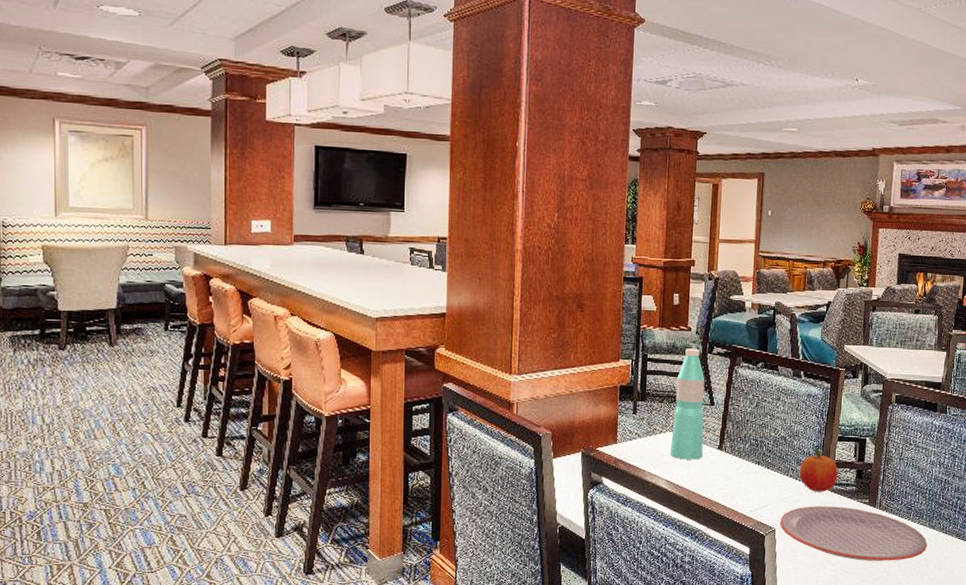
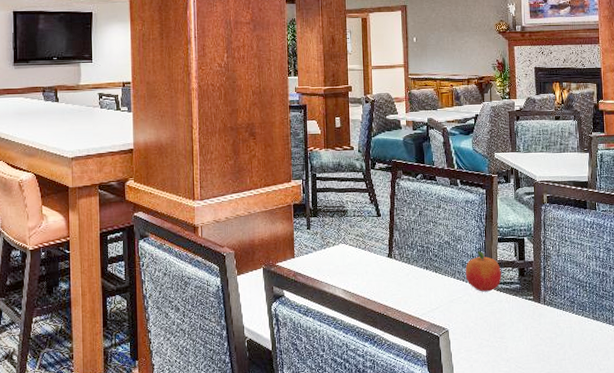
water bottle: present [670,348,705,460] -> none [344,165,374,269]
plate: present [780,506,927,561] -> none [452,304,594,356]

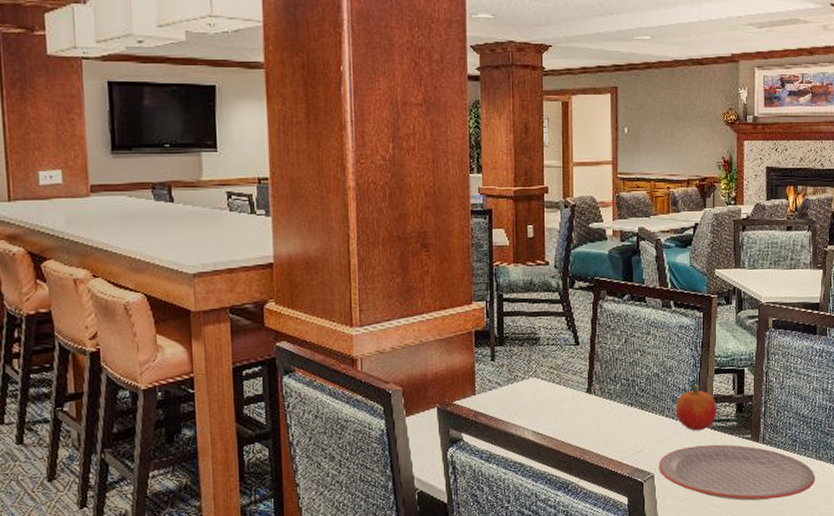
plate: none [452,304,594,356] -> present [658,444,815,501]

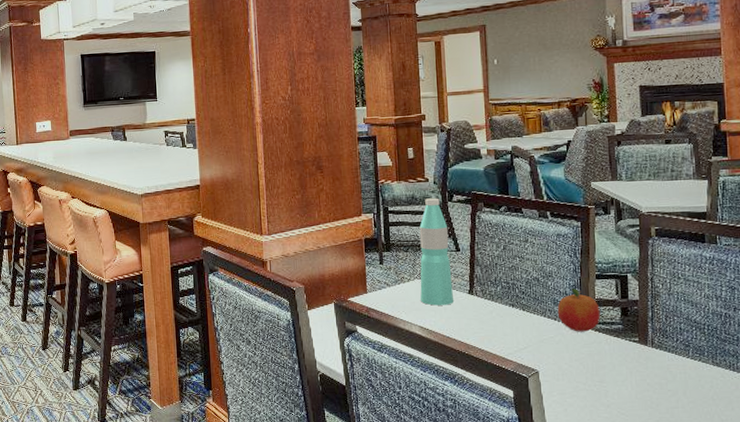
water bottle: none [535,284,570,407] -> present [419,198,453,306]
plate: present [658,444,815,501] -> none [542,346,713,402]

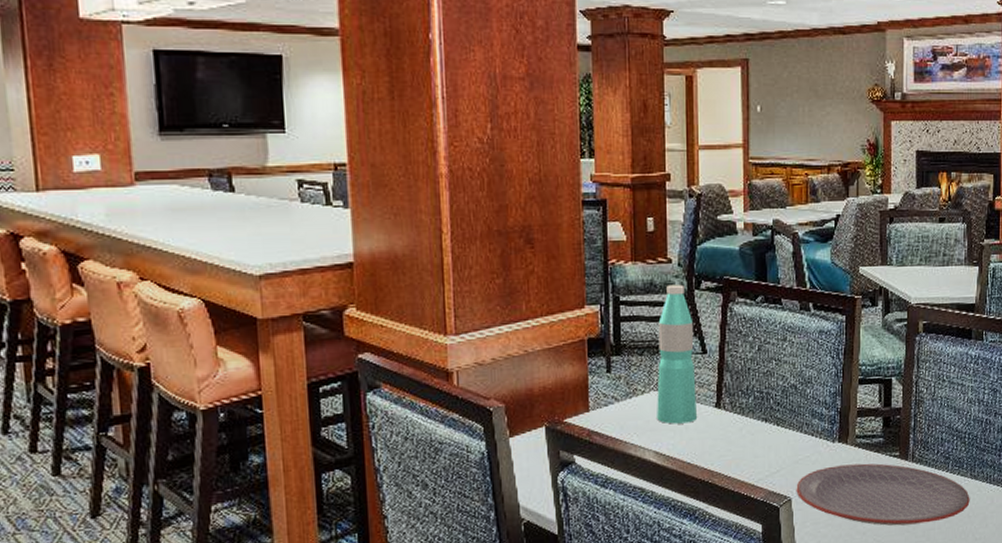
plate: none [542,346,713,402] -> present [796,463,970,526]
fruit: present [557,288,600,332] -> none [815,396,861,449]

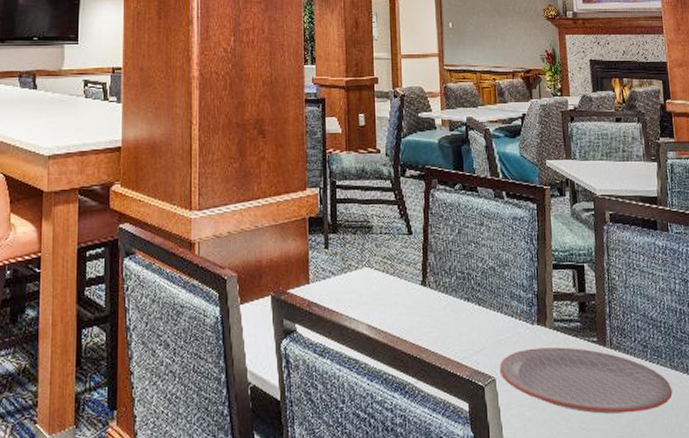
water bottle: present [657,284,697,424] -> none [368,172,405,299]

